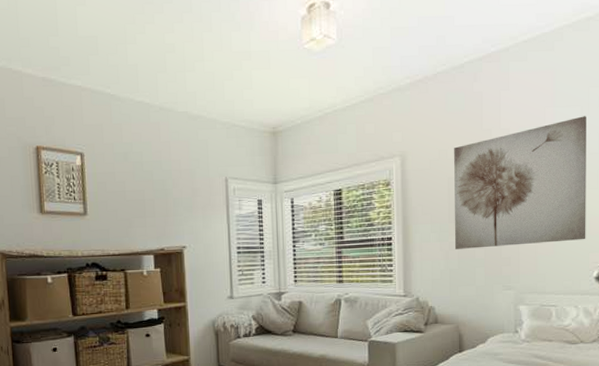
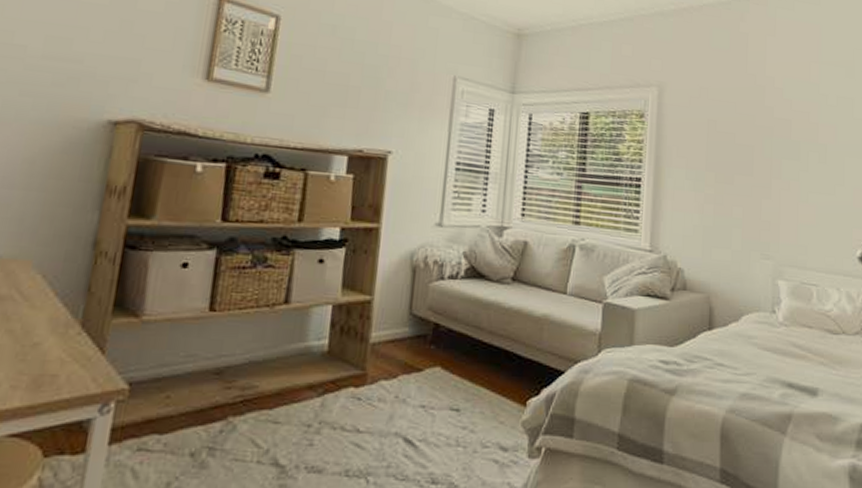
wall art: present [454,116,586,249] -> none [710,77,851,213]

